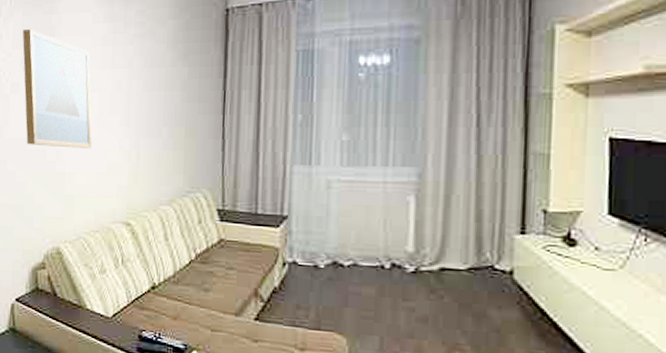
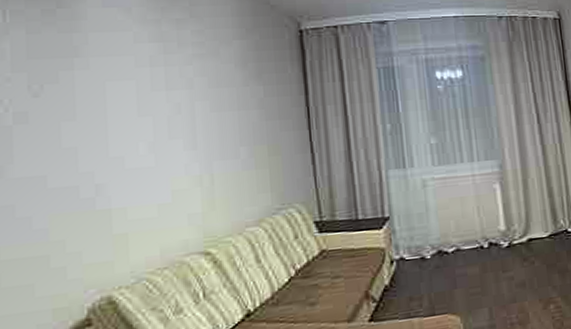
wall art: present [22,29,92,148] -> none [26,50,146,183]

